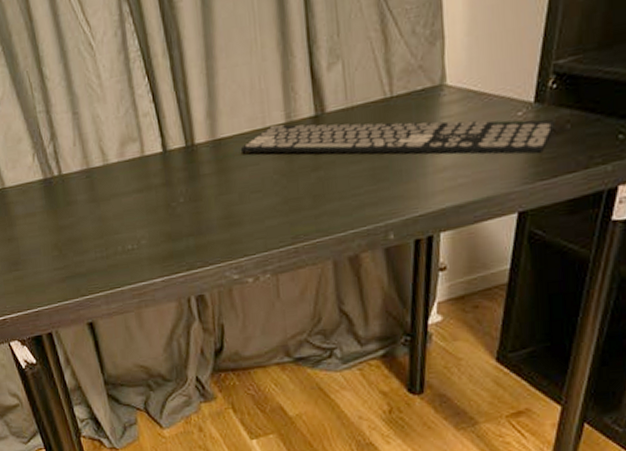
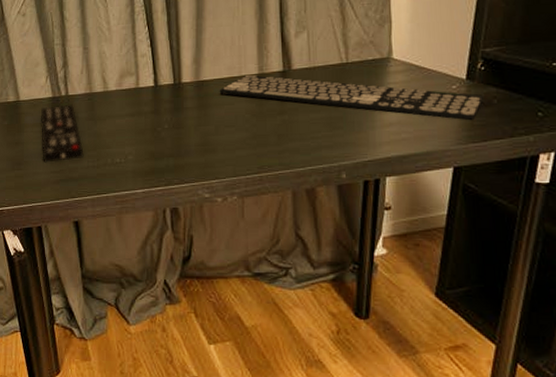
remote control: none [32,185,90,259] -> present [40,104,84,163]

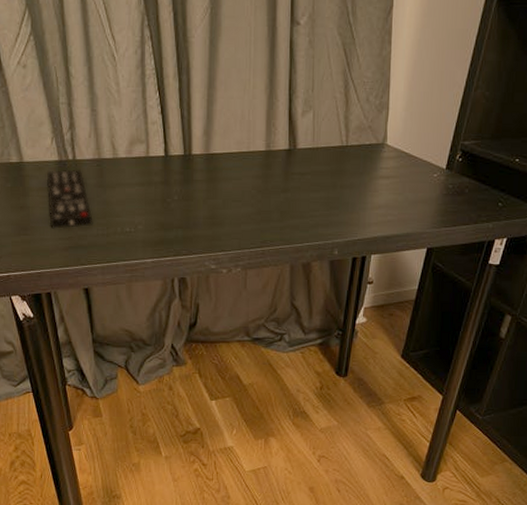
keyboard: present [219,74,484,121] -> none [228,150,458,207]

